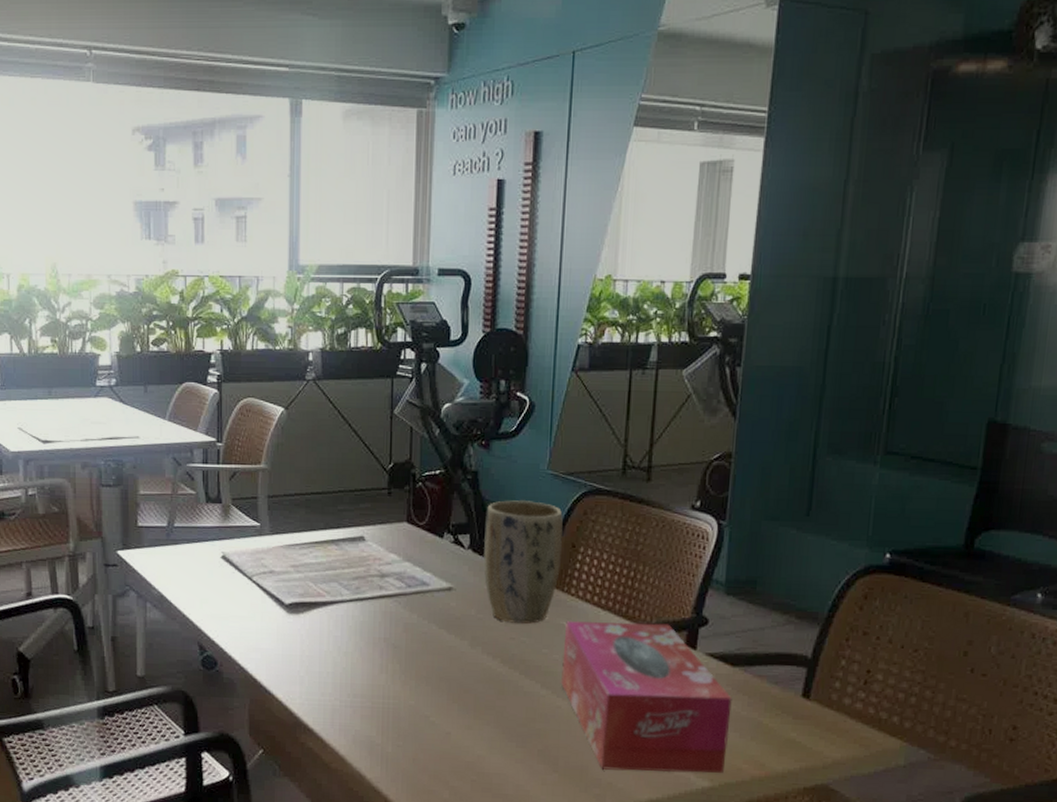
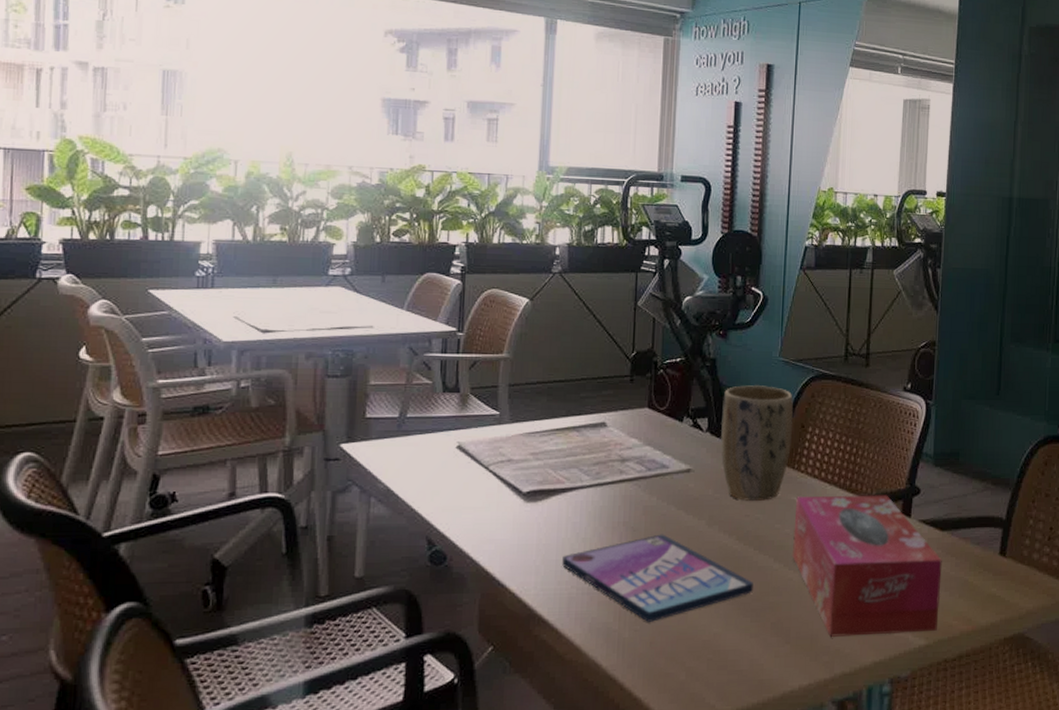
video game case: none [325,652,519,739] -> present [562,534,753,622]

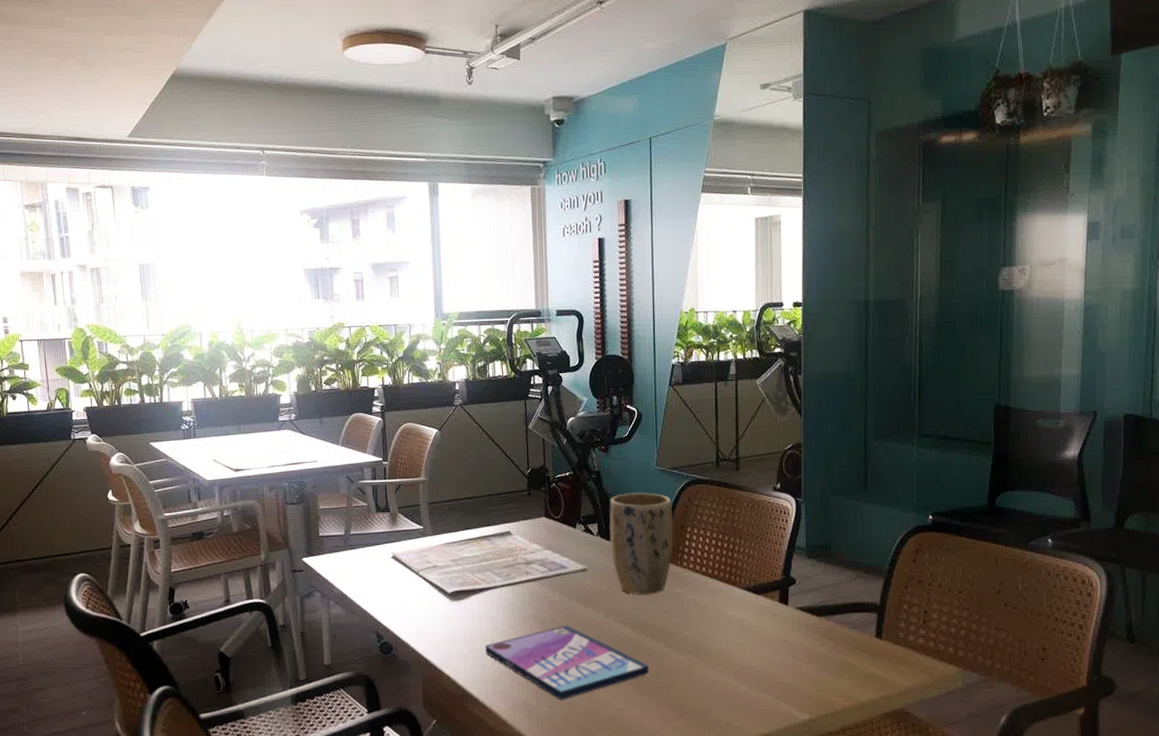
tissue box: present [791,495,942,637] -> none [681,585,821,712]

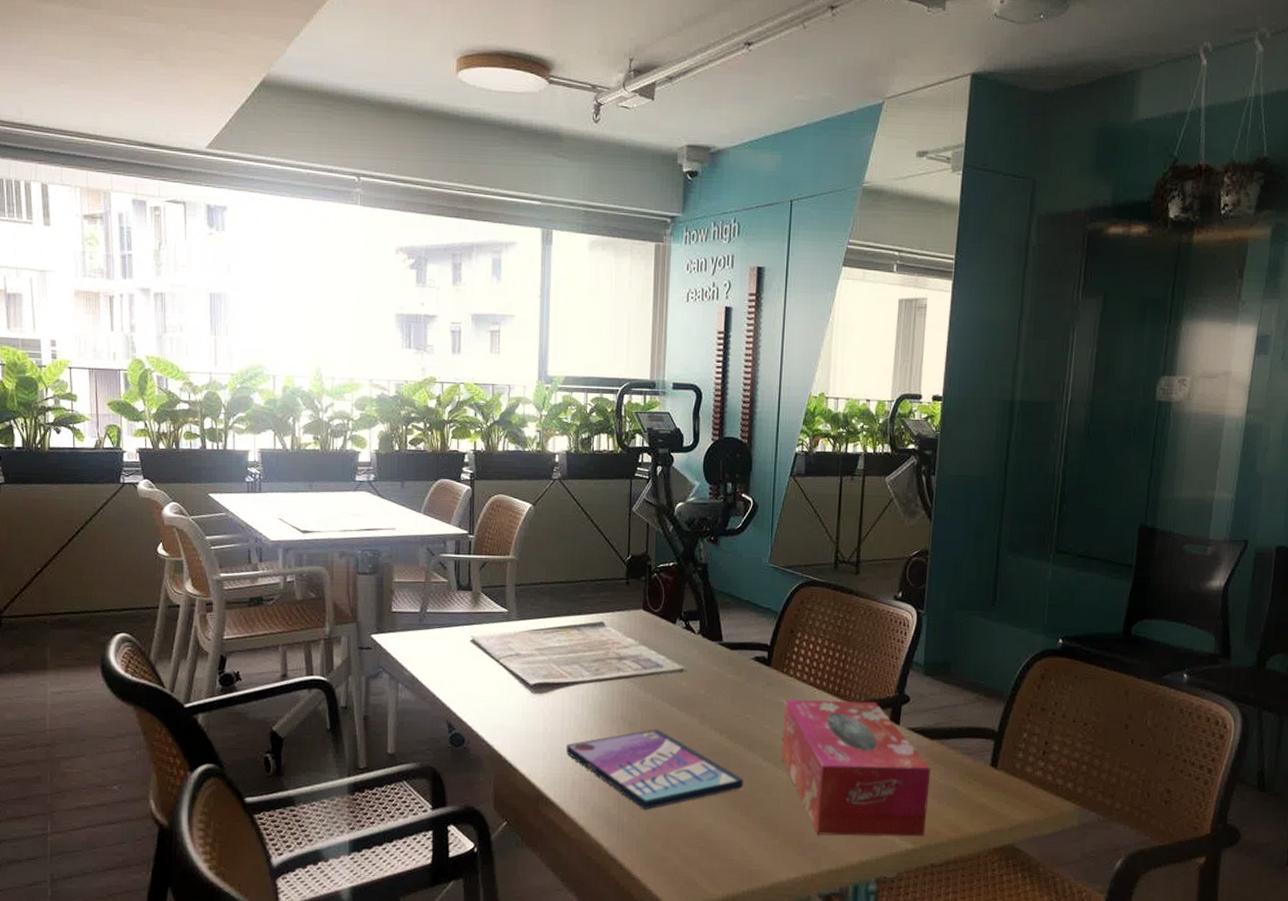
plant pot: present [609,492,673,594] -> none [711,590,783,702]
tissue box: none [681,585,821,712] -> present [780,698,931,837]

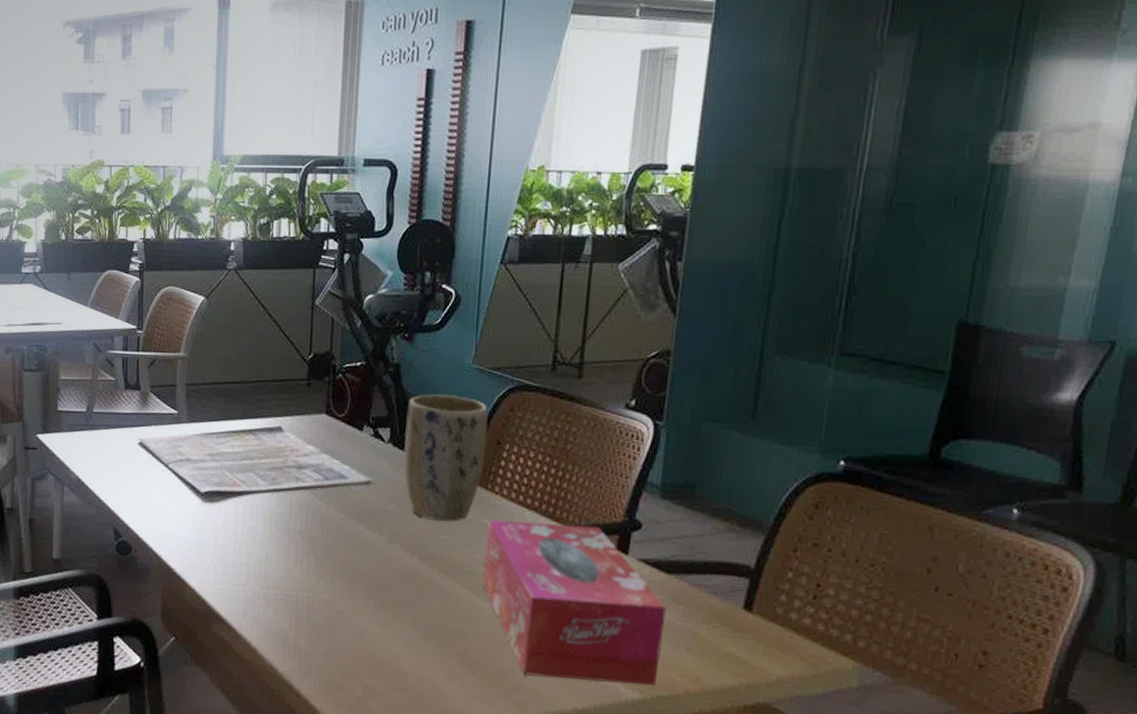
video game case: present [566,729,743,810] -> none [239,546,438,634]
plant pot: none [711,590,783,702] -> present [403,394,488,521]

